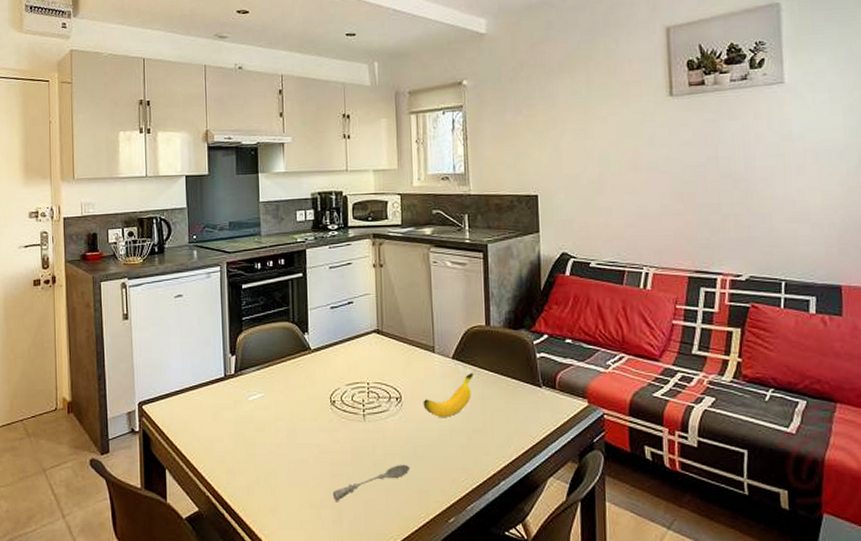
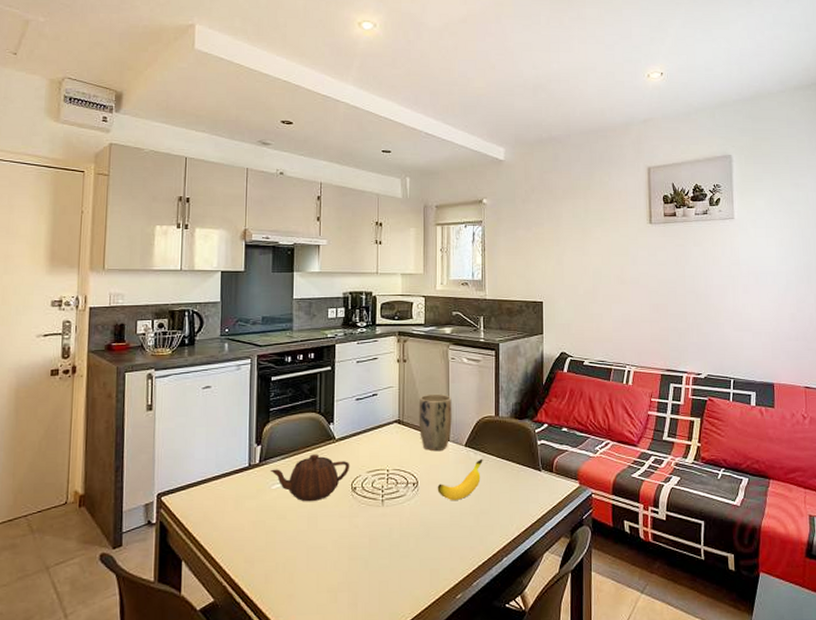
teapot: none [245,365,328,415] -> present [270,454,350,502]
soupspoon: present [332,464,410,501] -> none [349,545,423,584]
plant pot: none [398,301,437,363] -> present [418,393,452,451]

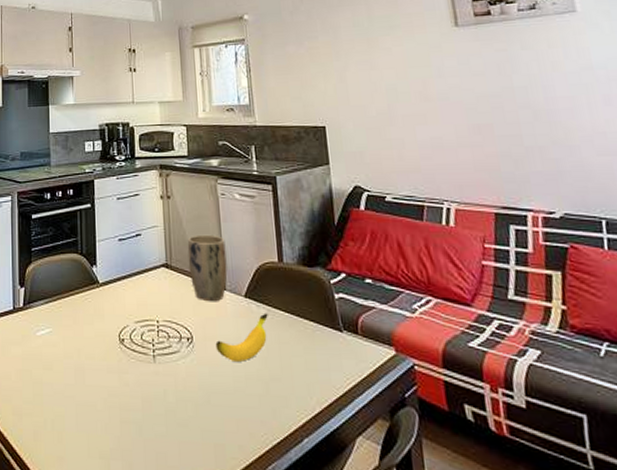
teapot: present [270,454,350,502] -> none [34,299,117,353]

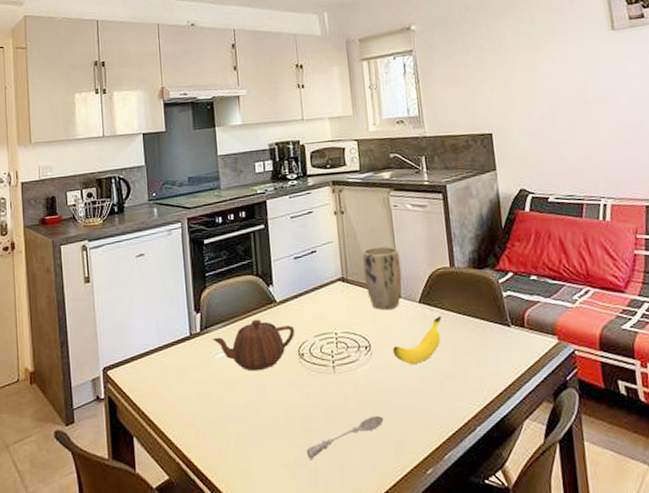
teapot: none [34,299,117,353] -> present [212,319,295,371]
soupspoon: none [122,413,204,452] -> present [306,415,384,459]

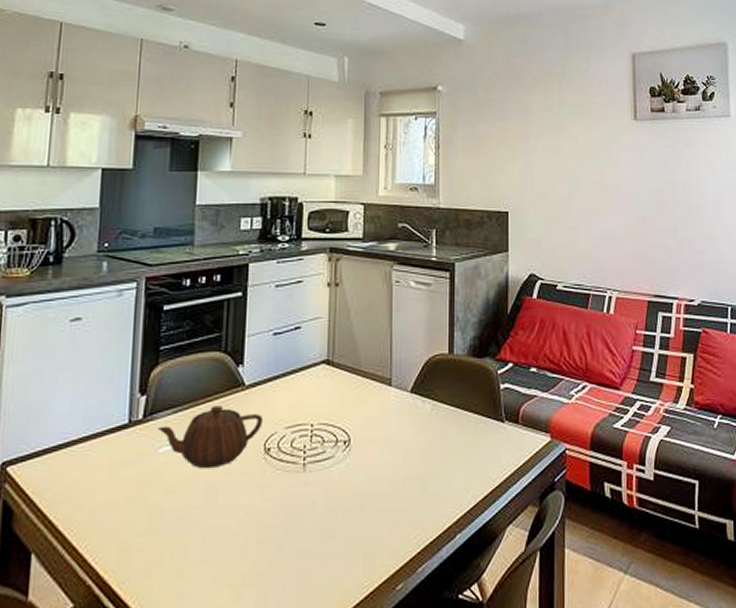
soupspoon: present [306,415,384,459] -> none [258,522,355,576]
plant pot: present [362,246,402,310] -> none [352,326,395,399]
banana: present [392,316,442,364] -> none [374,408,433,462]

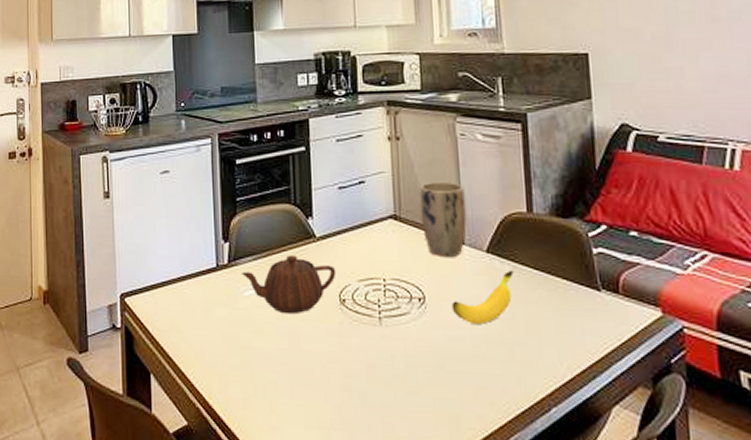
plant pot: none [352,326,395,399] -> present [419,181,467,257]
banana: none [374,408,433,462] -> present [451,270,514,324]

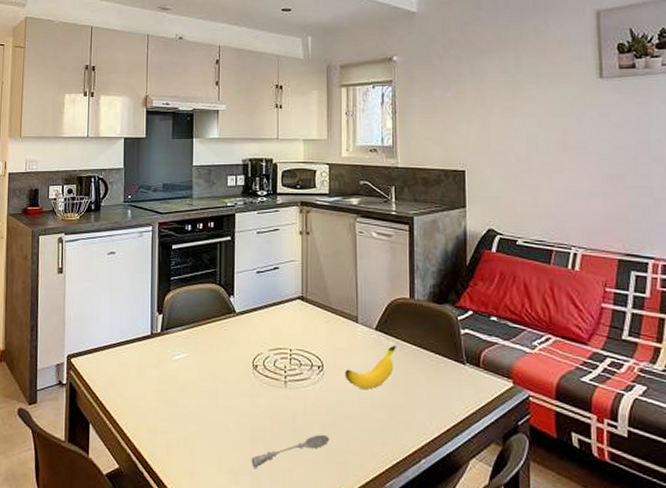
teapot: present [240,255,337,315] -> none [171,327,251,377]
soupspoon: none [343,380,438,422] -> present [251,434,330,468]
plant pot: present [419,181,467,257] -> none [323,270,360,333]

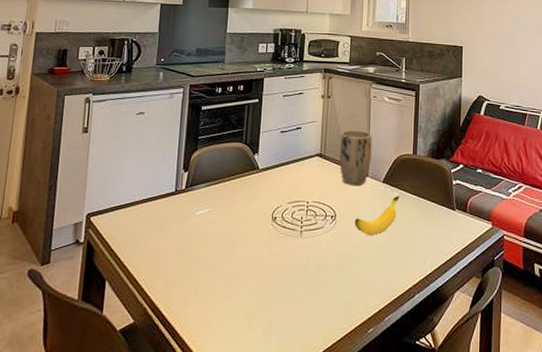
soupspoon: present [251,434,330,468] -> none [265,277,338,313]
plant pot: none [323,270,360,333] -> present [339,130,372,185]

